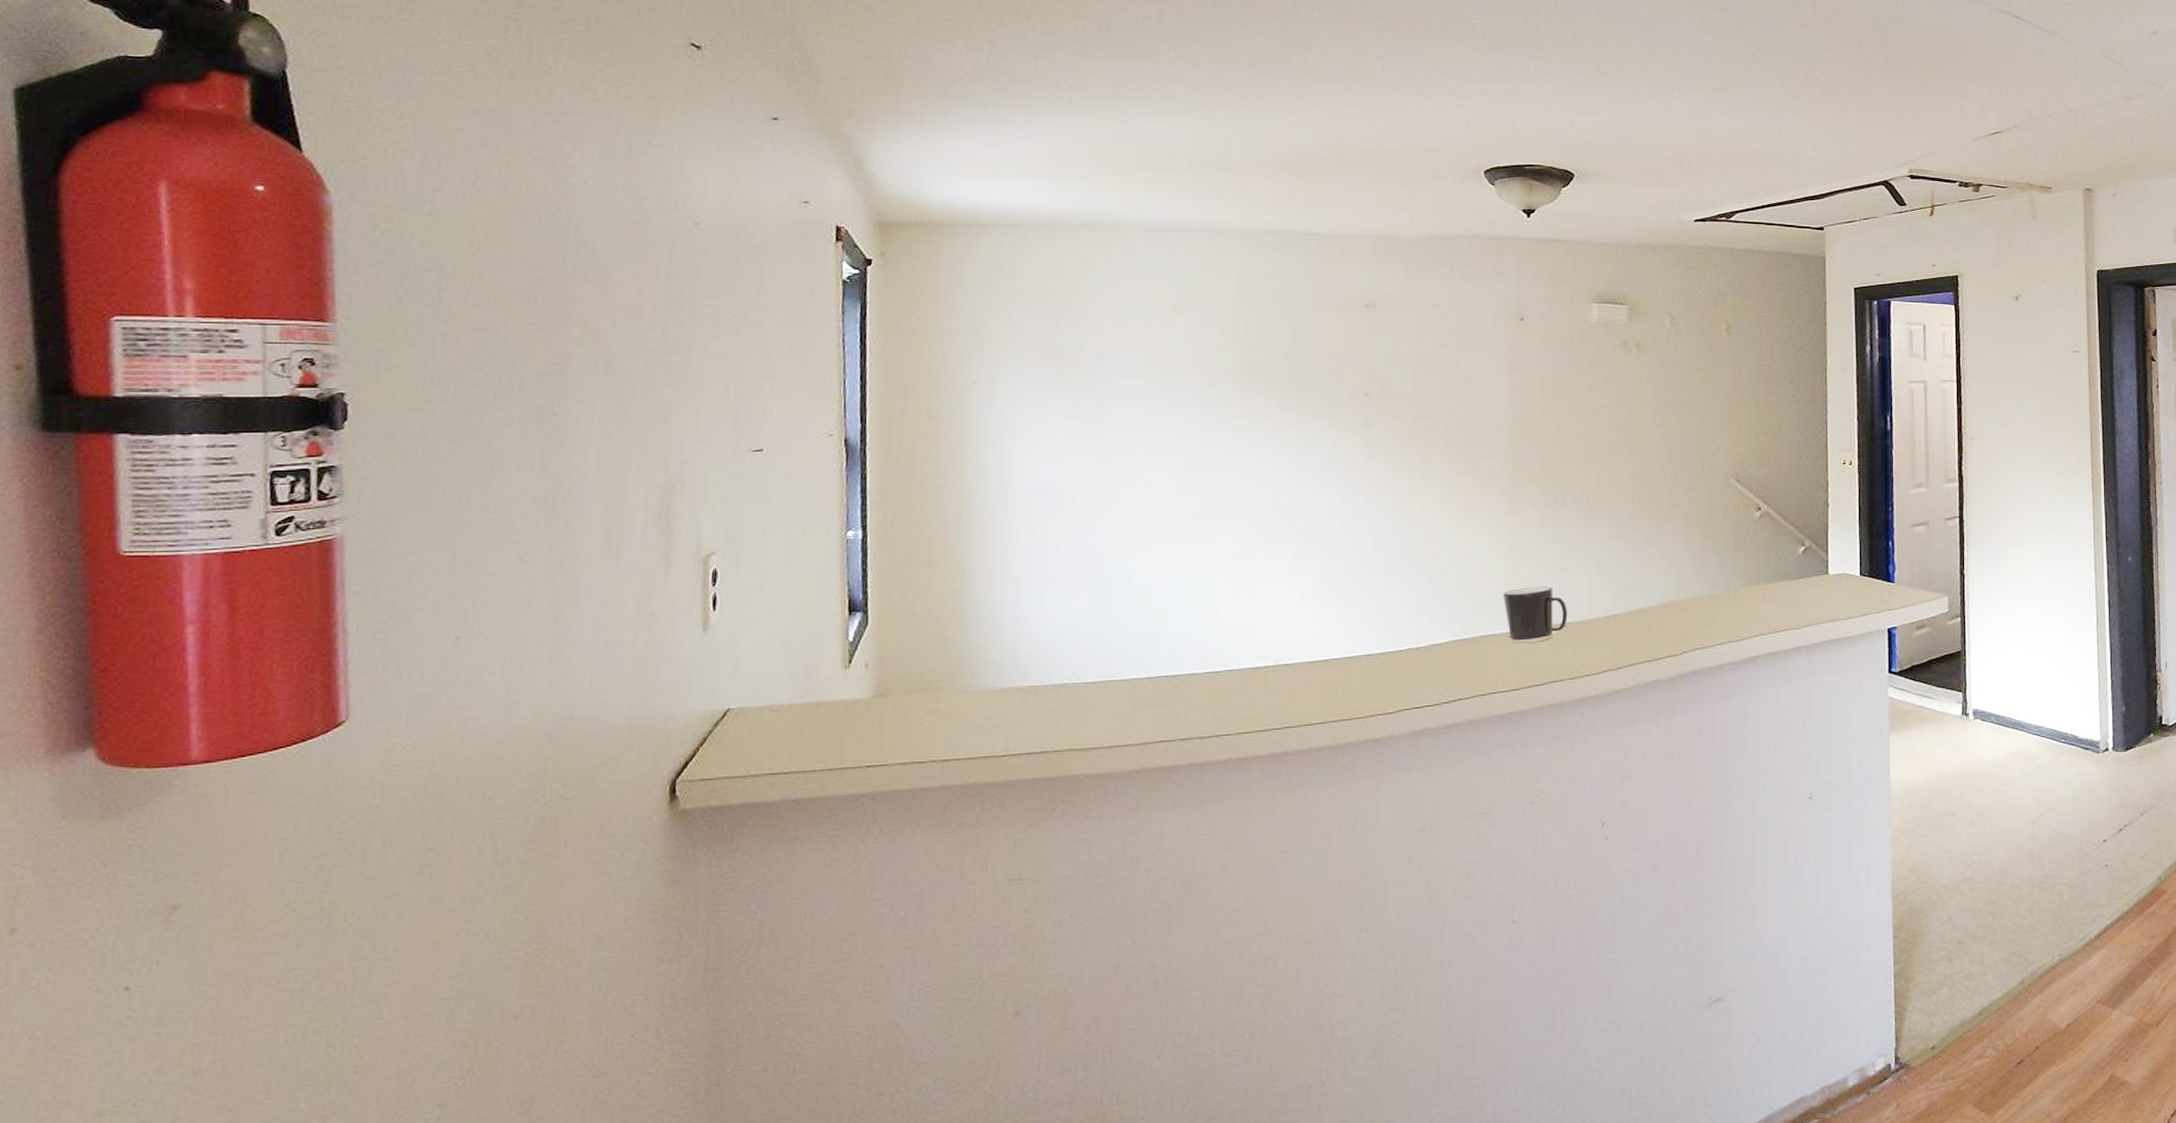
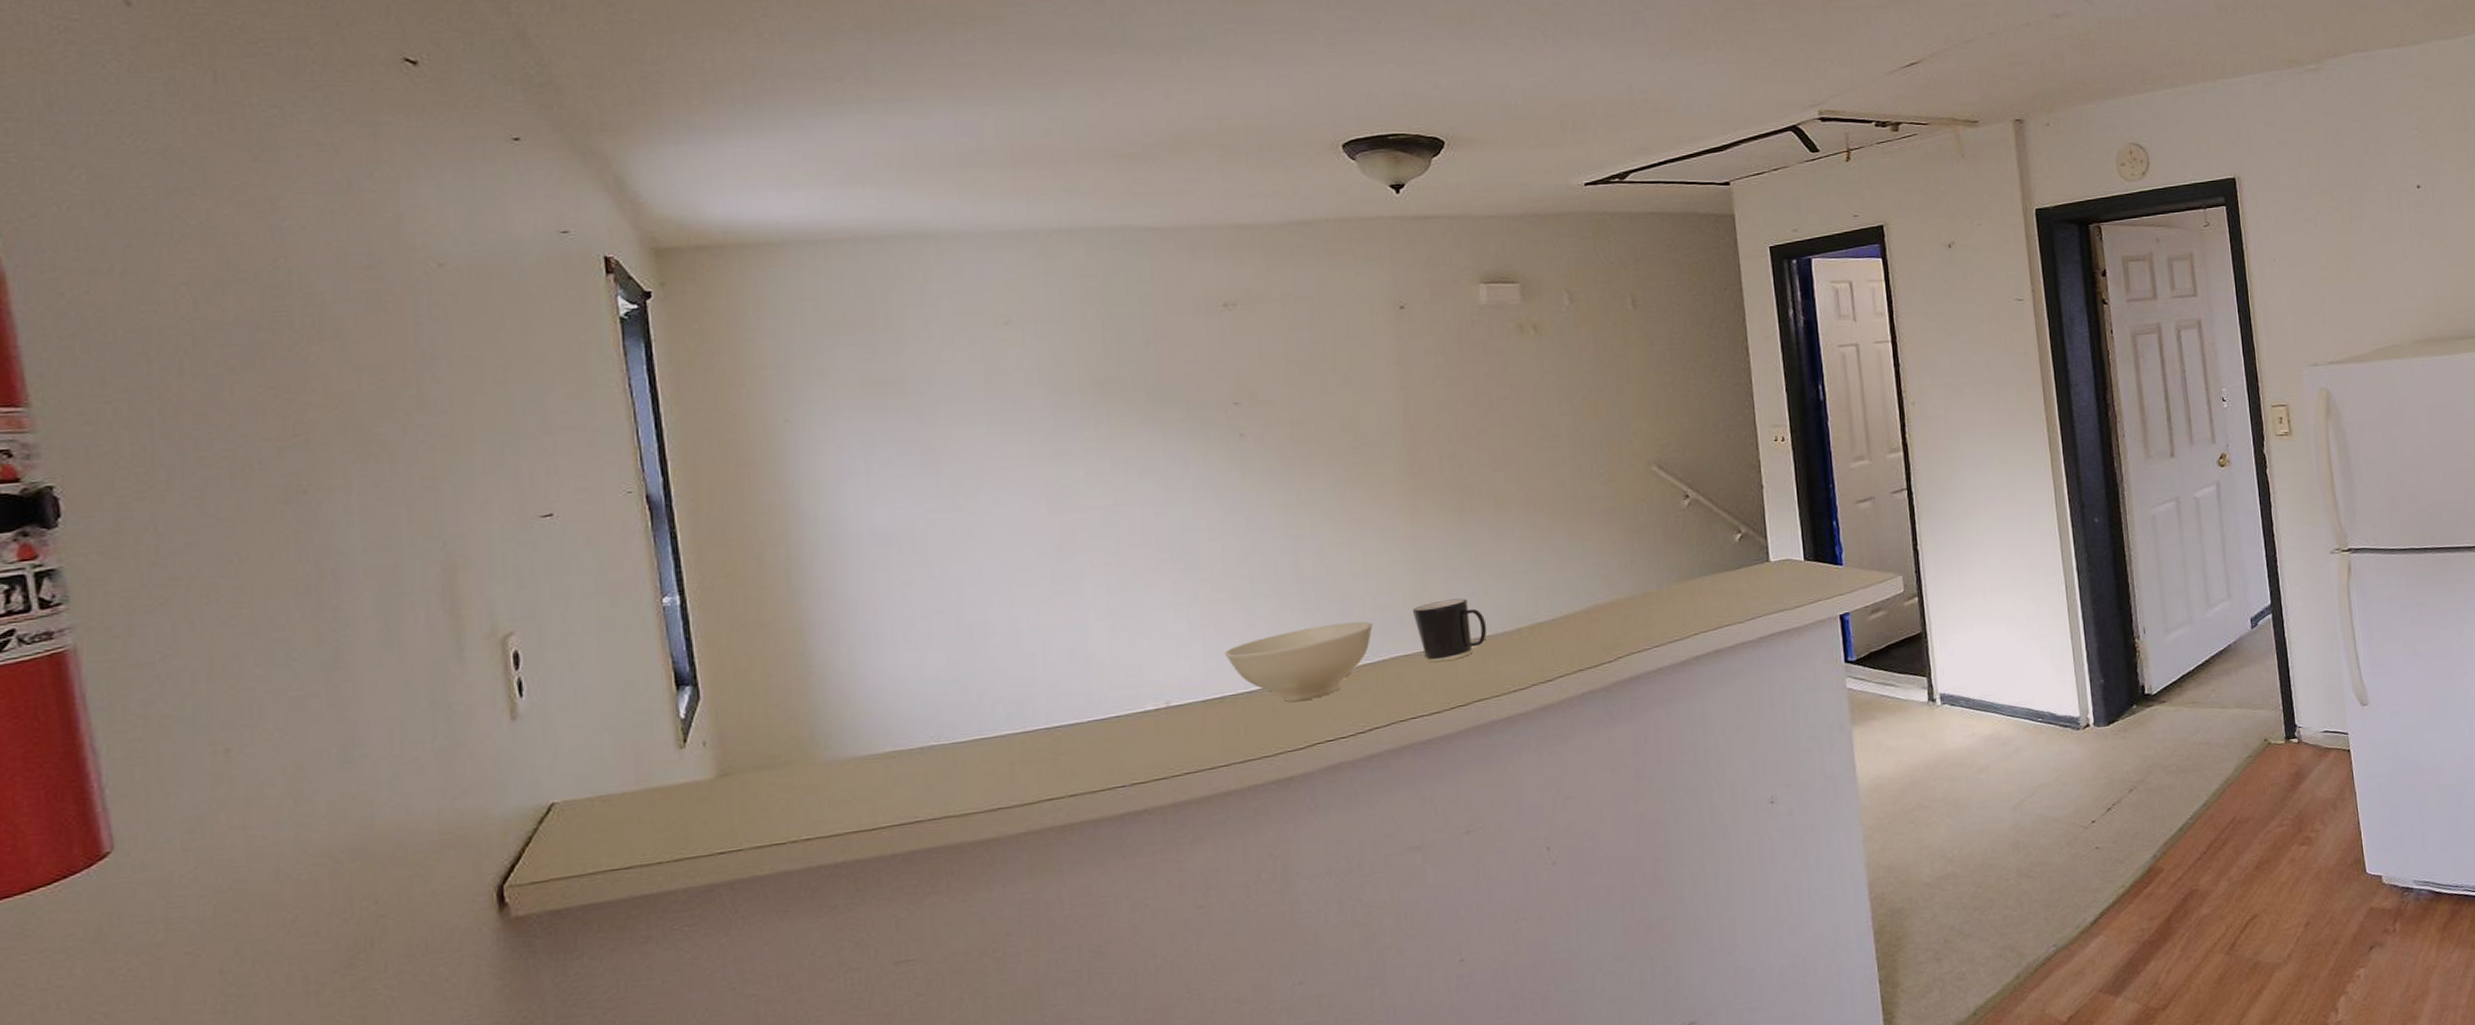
bowl: none [1331,600,1467,670] -> present [1224,621,1374,703]

